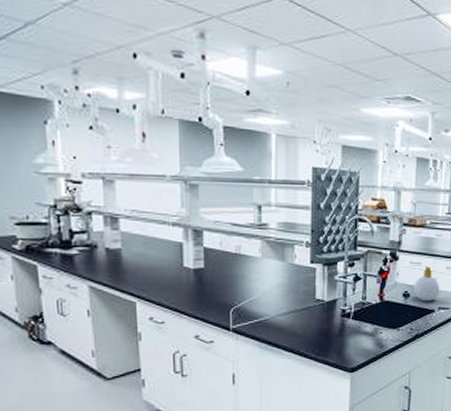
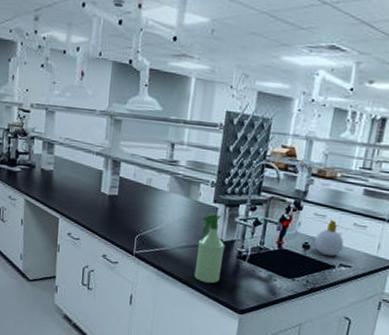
spray bottle: none [299,275,328,348] -> present [194,214,226,284]

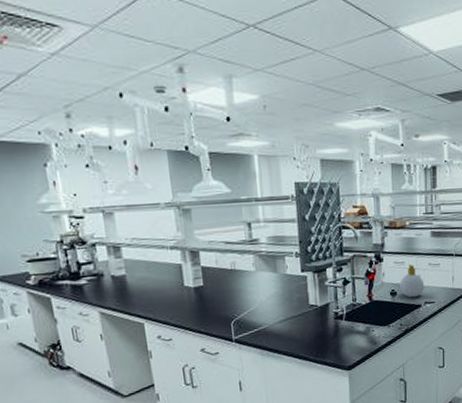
spray bottle: present [194,214,226,284] -> none [294,282,323,351]

